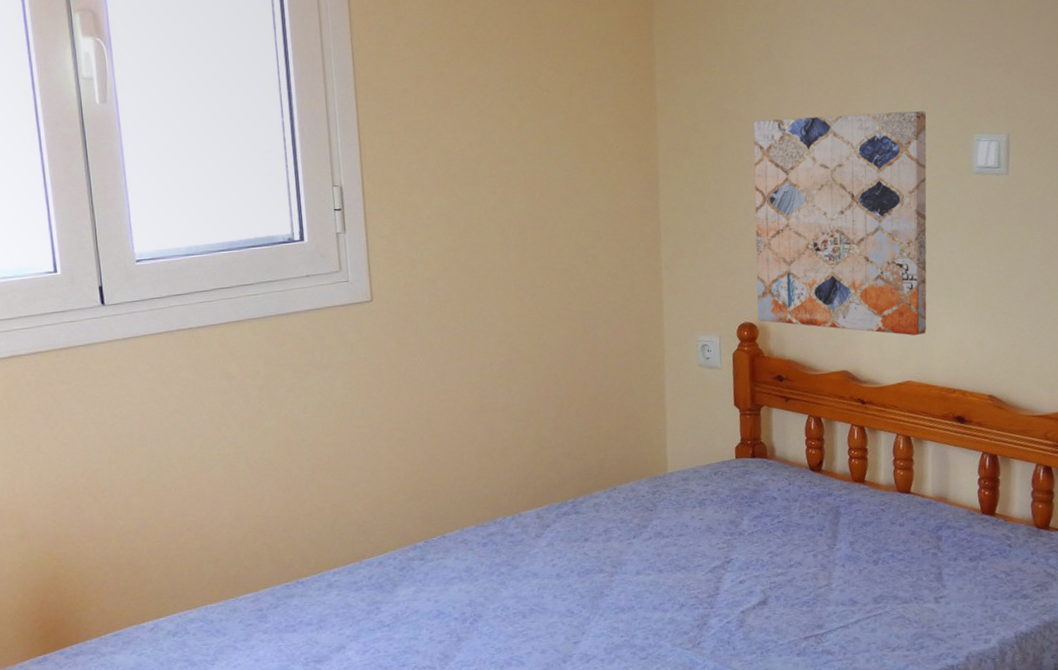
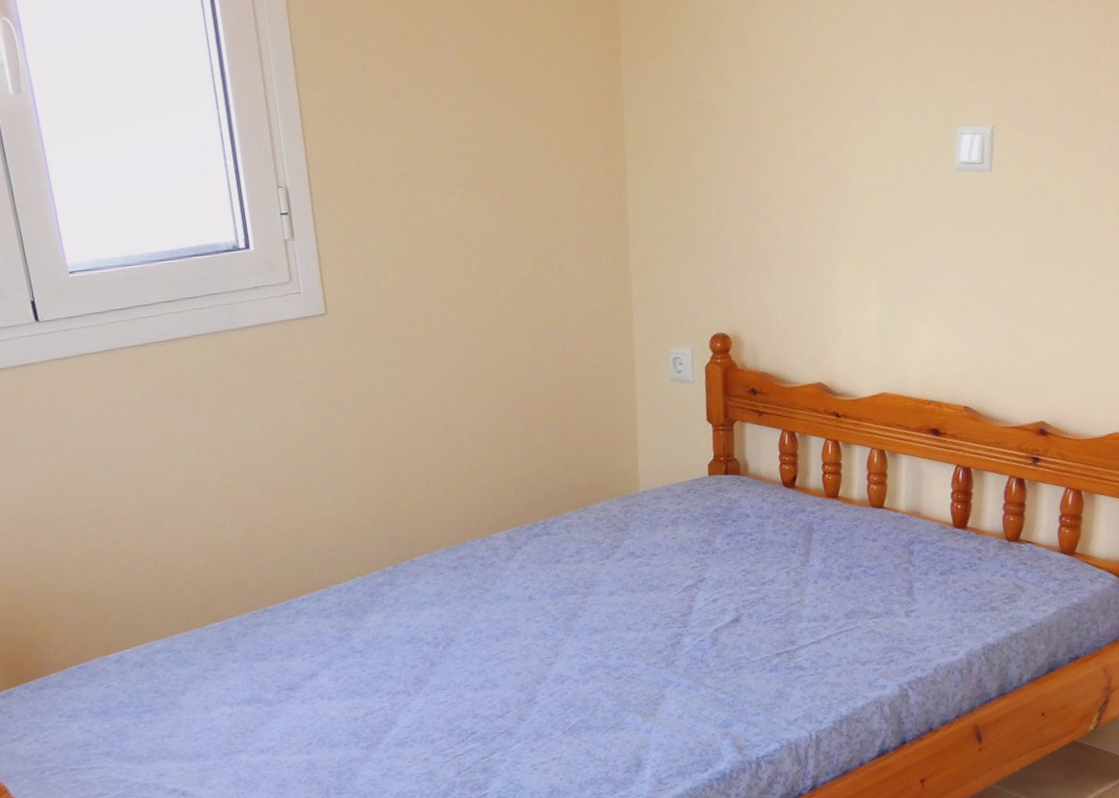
wall art: present [753,111,927,336] -> none [726,100,909,346]

